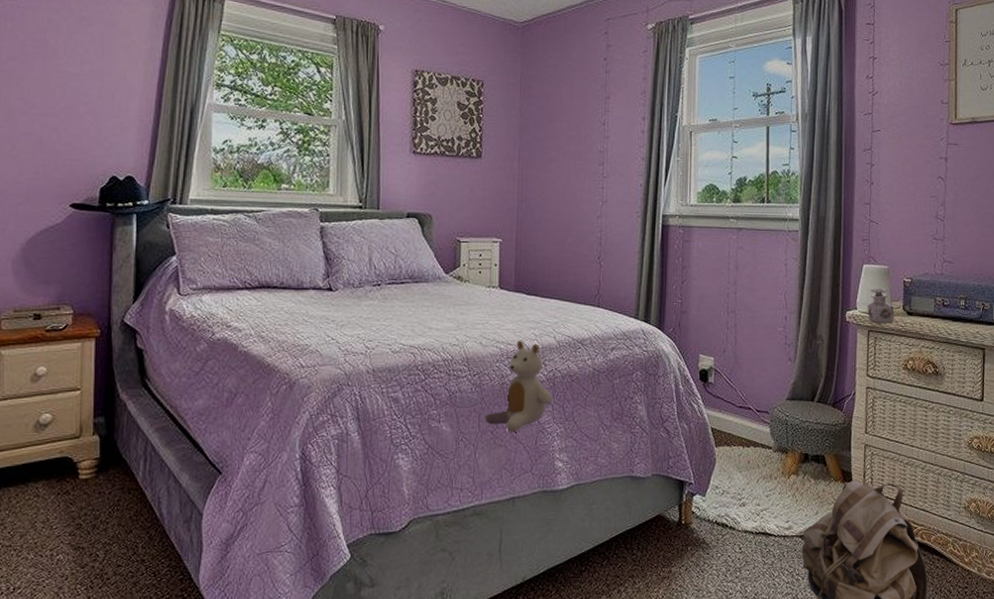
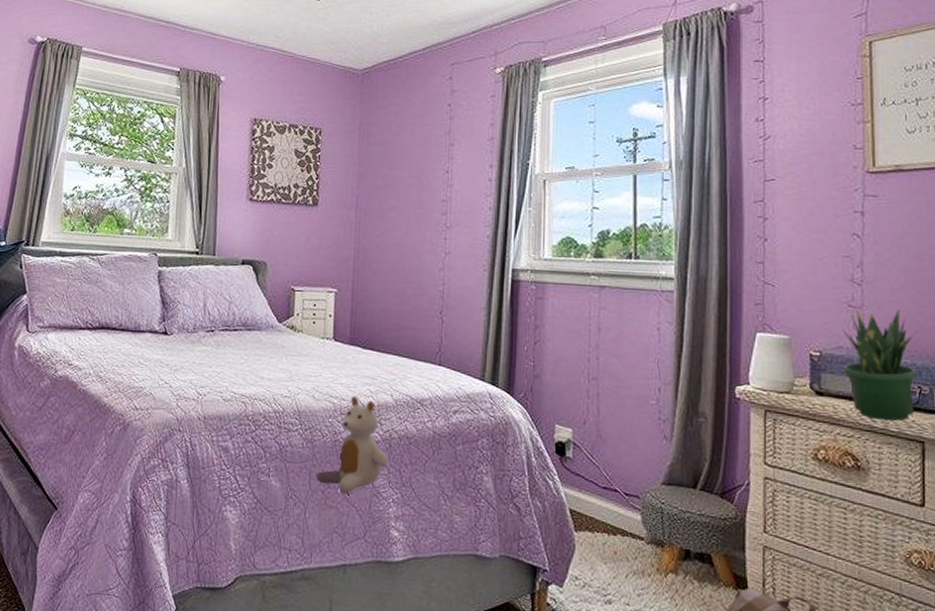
perfume bottle: present [867,287,895,324] -> none [763,360,799,404]
planter: none [927,240,983,332] -> present [840,308,918,421]

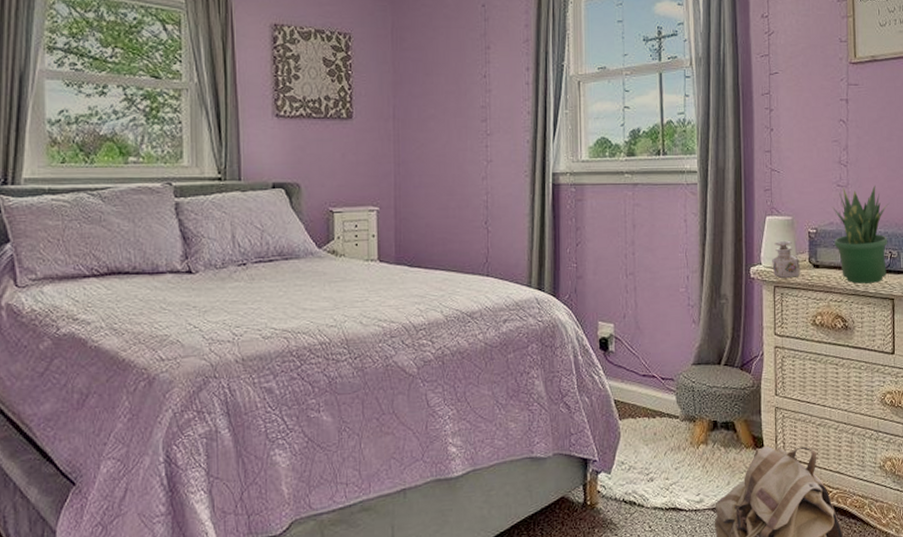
stuffed bear: present [316,396,388,494] -> none [369,317,442,418]
perfume bottle: none [763,360,799,404] -> present [772,240,801,279]

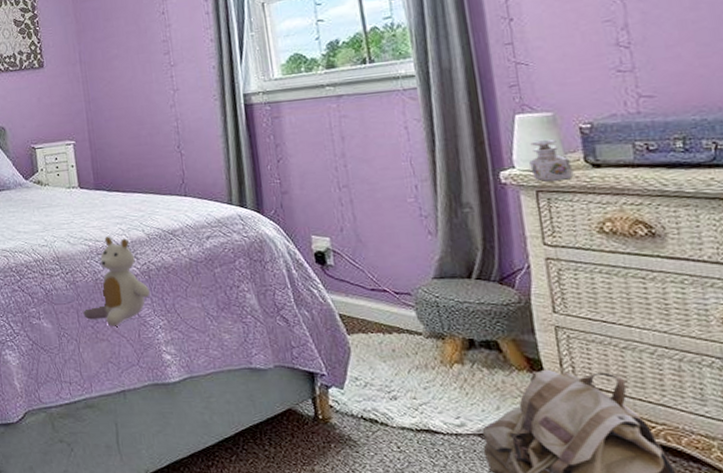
stuffed bear: none [369,317,442,418] -> present [83,236,150,327]
planter: present [831,185,889,284] -> none [611,65,712,183]

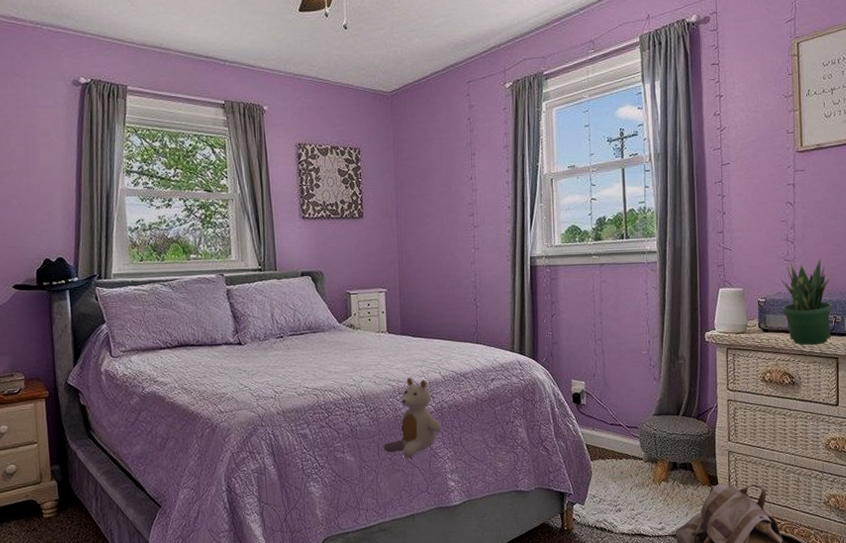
perfume bottle: present [529,139,574,182] -> none [725,308,751,342]
planter: none [611,65,712,183] -> present [779,258,833,345]

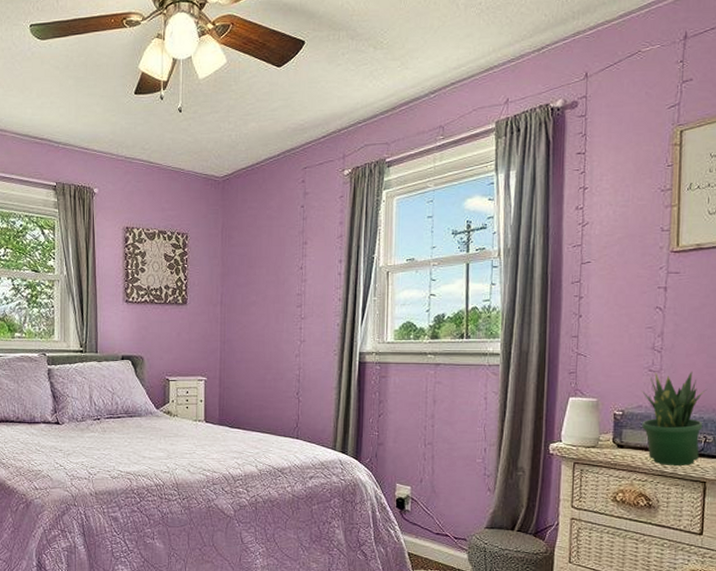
stuffed bear: present [383,378,441,458] -> none [193,469,255,550]

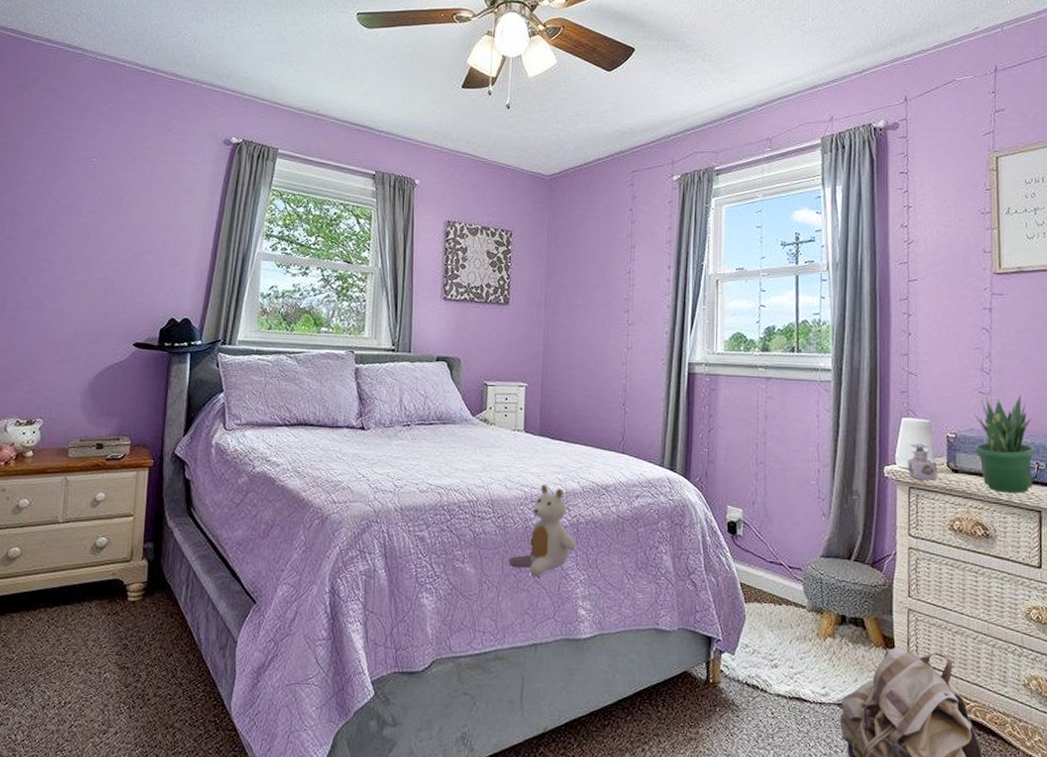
stuffed bear: none [193,469,255,550] -> present [508,484,576,577]
perfume bottle: none [573,420,603,457] -> present [907,442,938,481]

